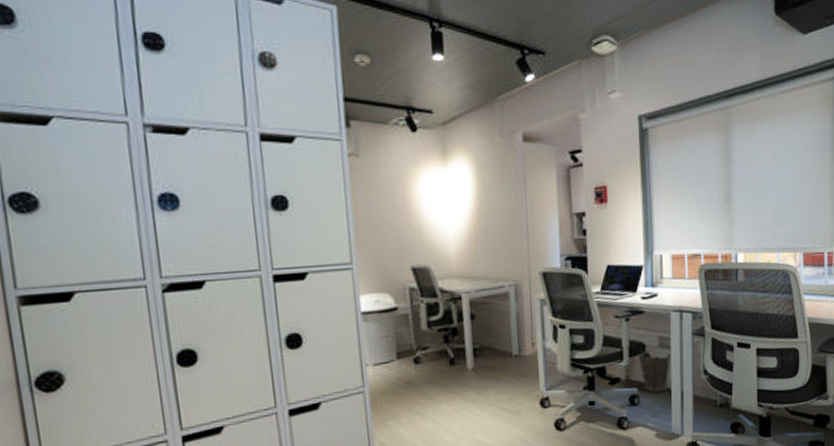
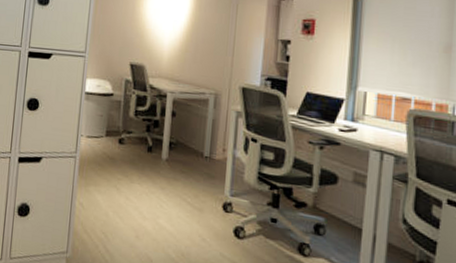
waste basket: present [638,350,670,393] -> none [328,181,365,230]

